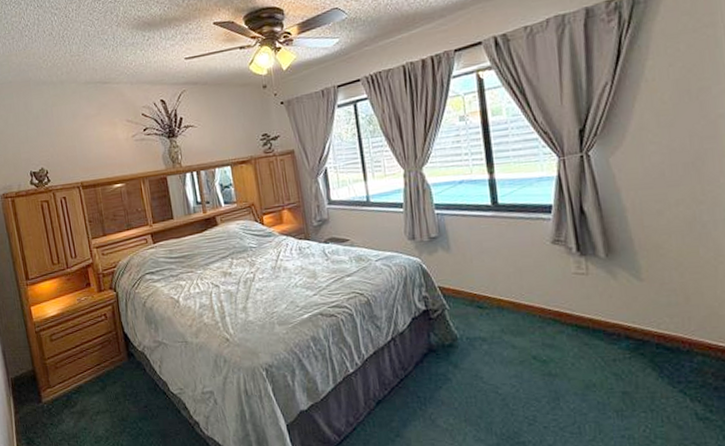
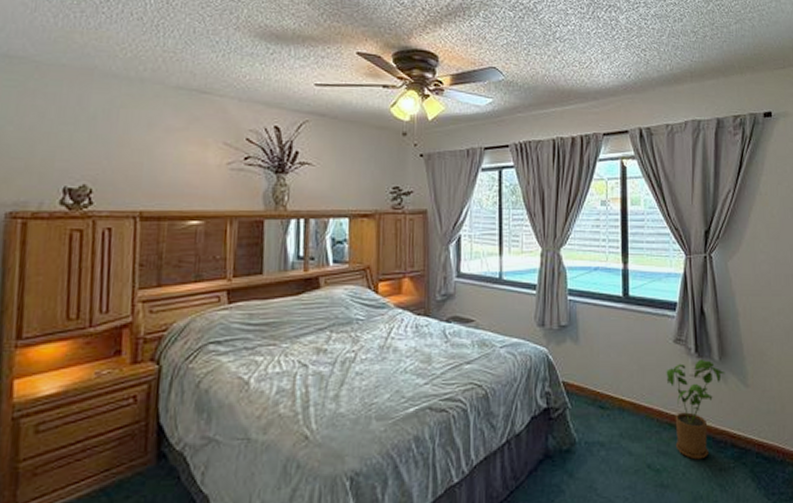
house plant: none [545,257,614,351] -> present [666,359,726,460]

